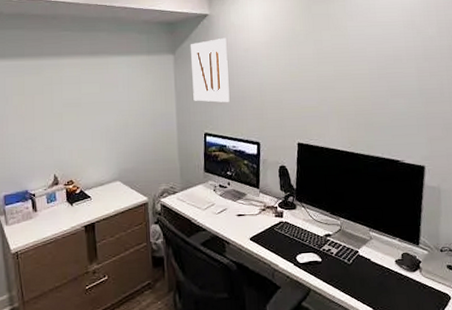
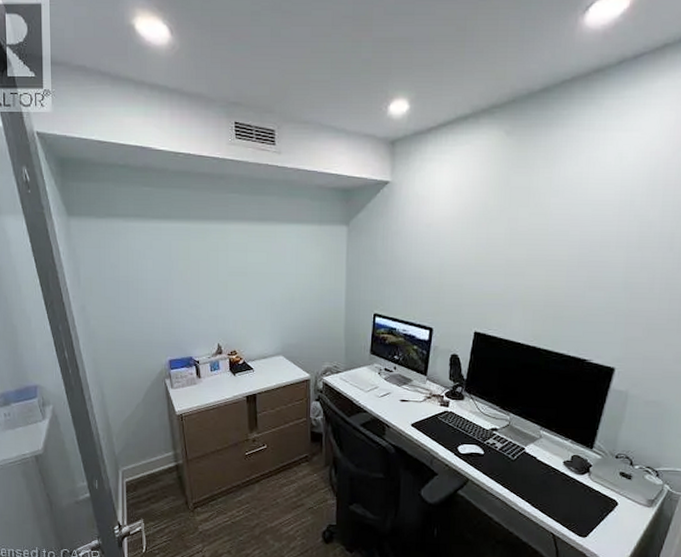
wall art: present [190,37,230,103] -> none [365,209,408,282]

